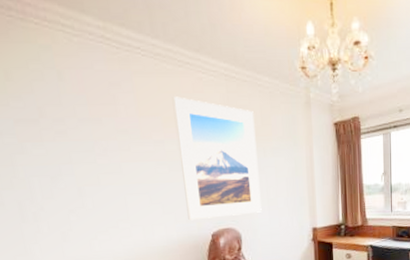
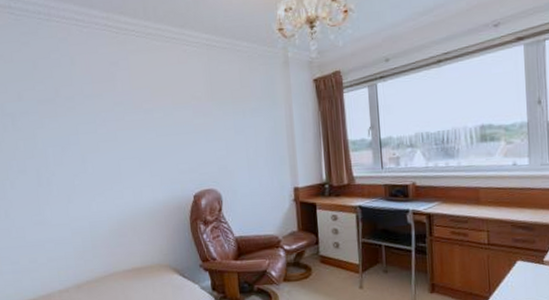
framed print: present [172,96,262,221] -> none [160,68,242,183]

